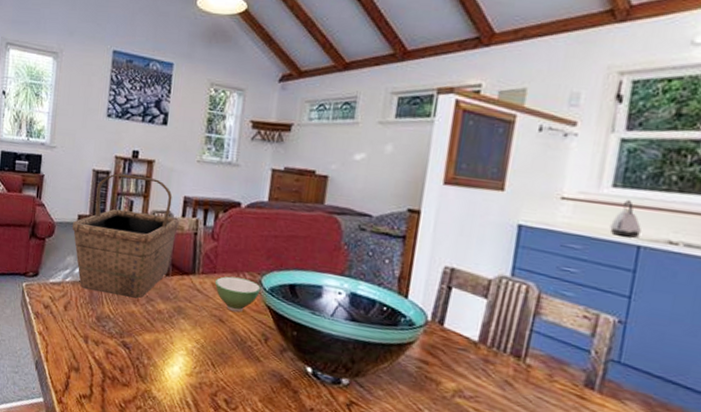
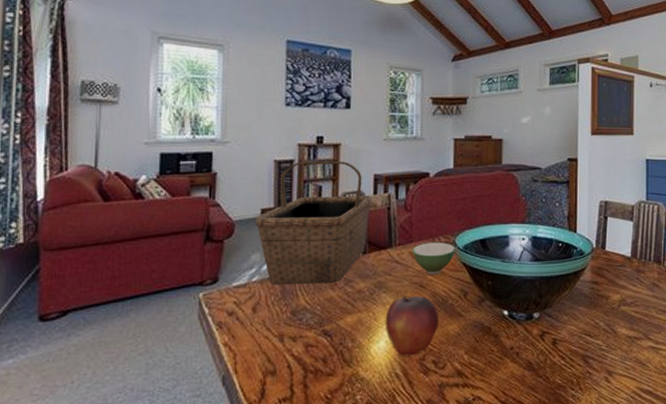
fruit: none [180,325,236,389] -> present [385,294,439,356]

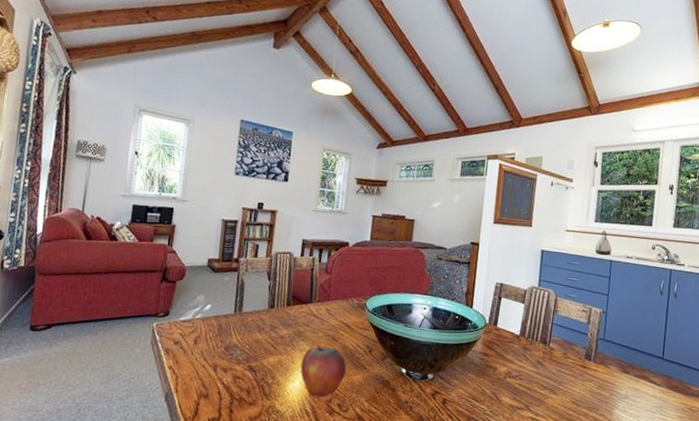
basket: present [255,161,371,284] -> none [202,222,298,327]
bowl: present [412,242,456,276] -> none [328,302,366,331]

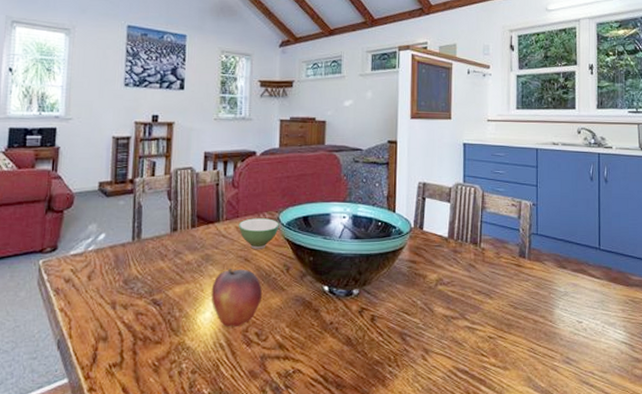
bowl: none [328,302,366,331] -> present [238,218,279,250]
kettle: present [595,230,613,255] -> none [519,117,537,143]

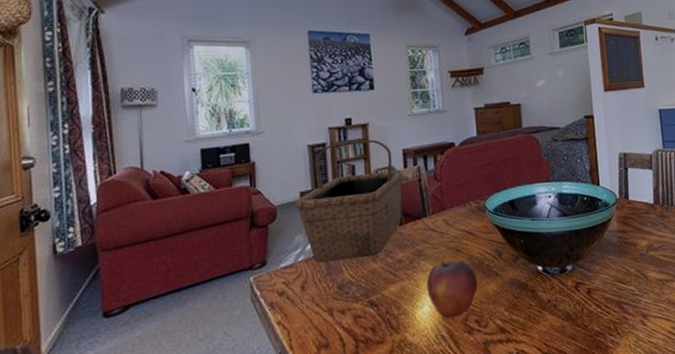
basket: none [93,138,201,254] -> present [295,140,402,262]
bowl: present [238,218,279,250] -> none [445,207,487,240]

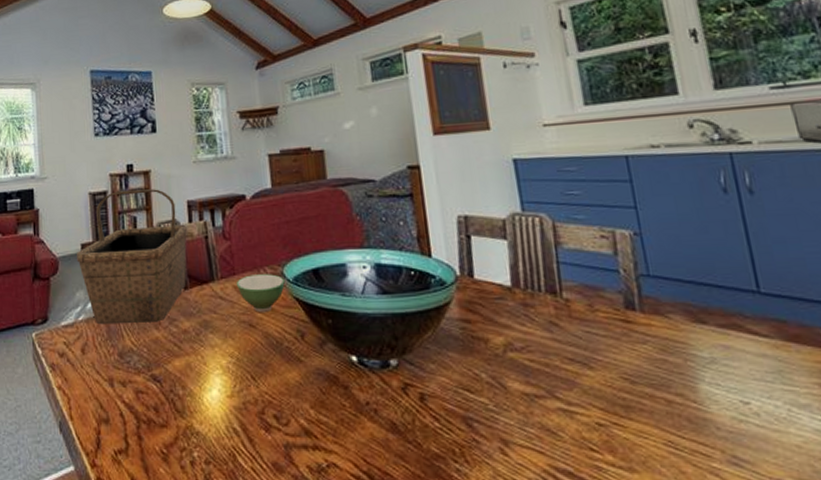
fruit: present [426,260,478,319] -> none [215,335,276,408]
bowl: none [445,207,487,240] -> present [236,274,285,313]

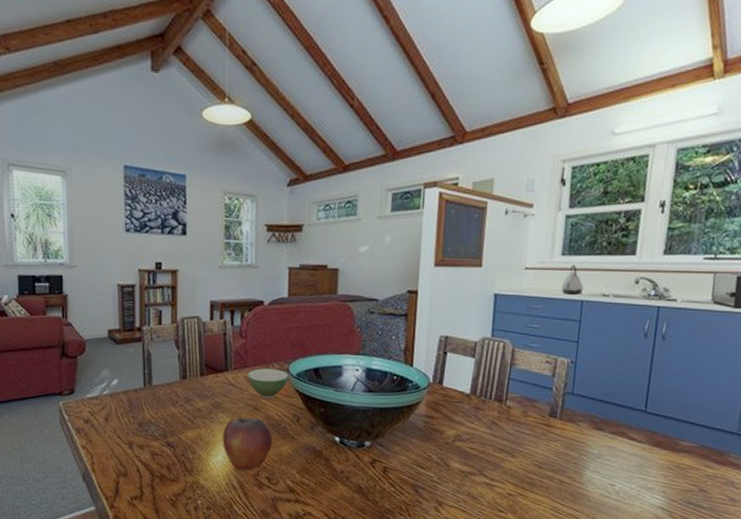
basket: present [77,189,187,323] -> none [104,286,208,401]
fruit: none [215,335,276,408] -> present [222,415,272,471]
kettle: none [594,114,625,150] -> present [561,264,584,295]

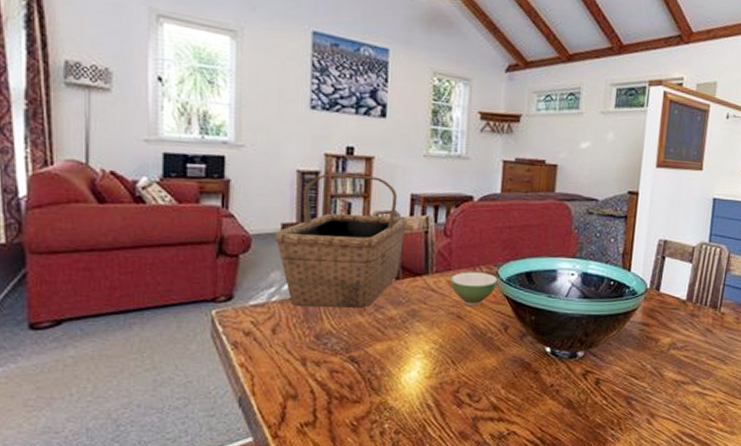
basket: none [104,286,208,401] -> present [275,173,407,308]
fruit: present [222,415,272,471] -> none [417,324,476,388]

